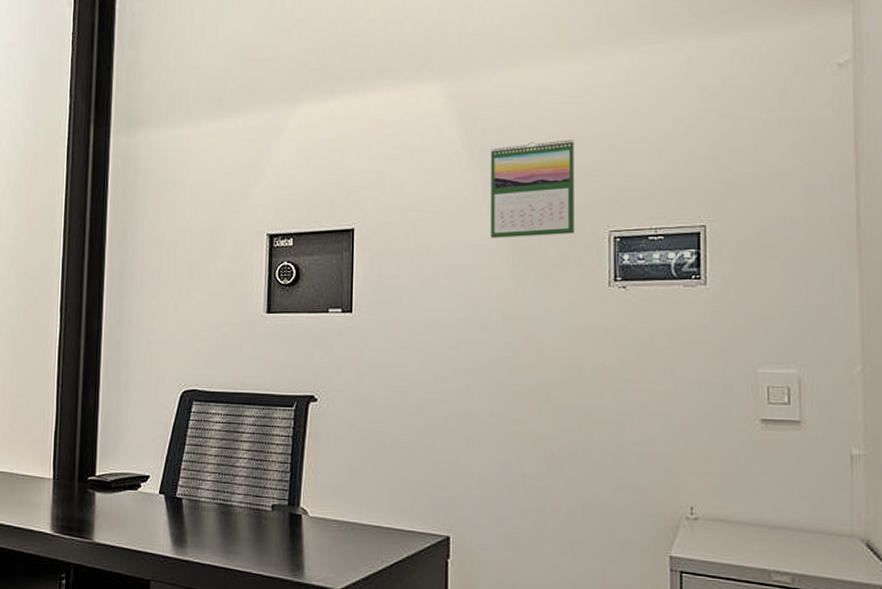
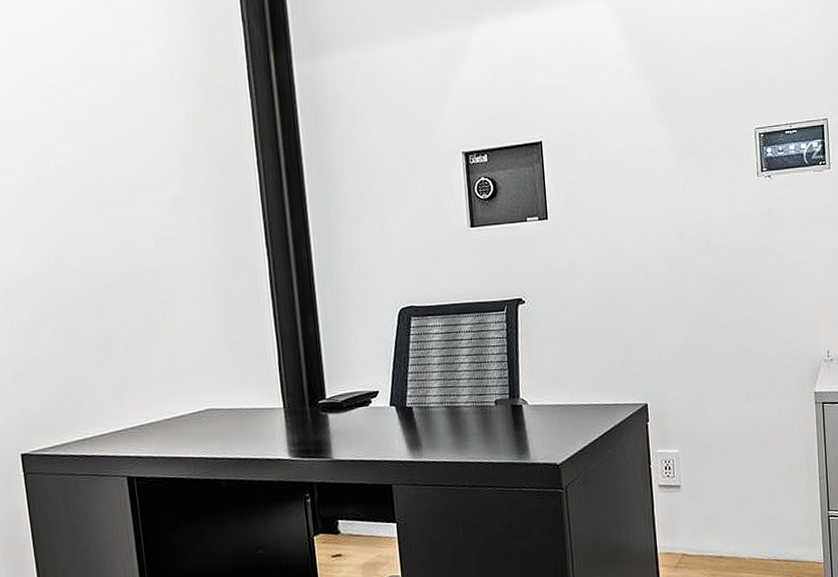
calendar: present [491,139,574,238] -> none [655,48,727,141]

